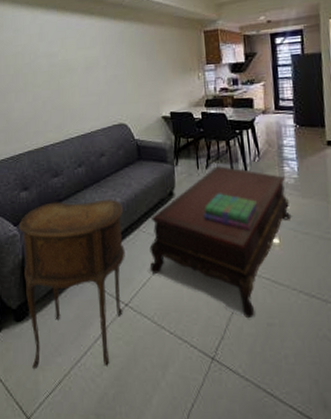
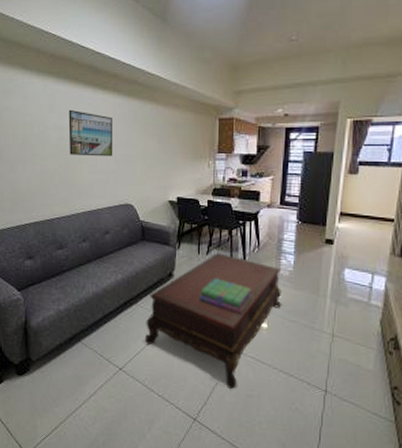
side table: present [18,199,125,370] -> none [22,272,124,417]
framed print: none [58,36,104,80] -> present [68,109,113,157]

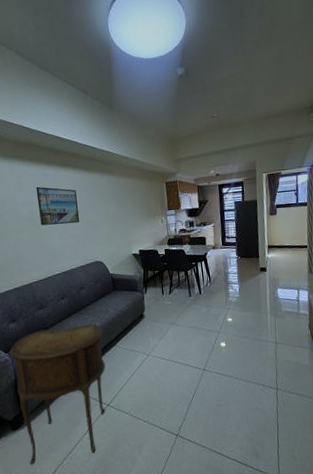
side table: none [22,272,124,417] -> present [9,323,106,465]
coffee table: present [143,253,282,390] -> none [125,291,234,403]
stack of books: present [200,278,252,315] -> none [168,312,211,340]

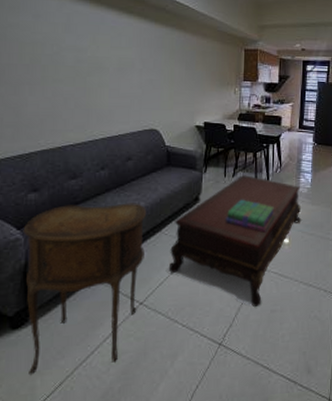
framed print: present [36,186,80,226] -> none [88,31,139,81]
coffee table: none [125,291,234,403] -> present [167,175,301,308]
stack of books: none [168,312,211,340] -> present [226,199,275,233]

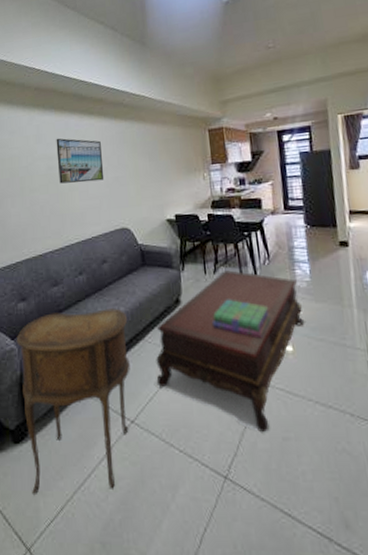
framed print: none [88,31,139,81] -> present [56,138,104,184]

